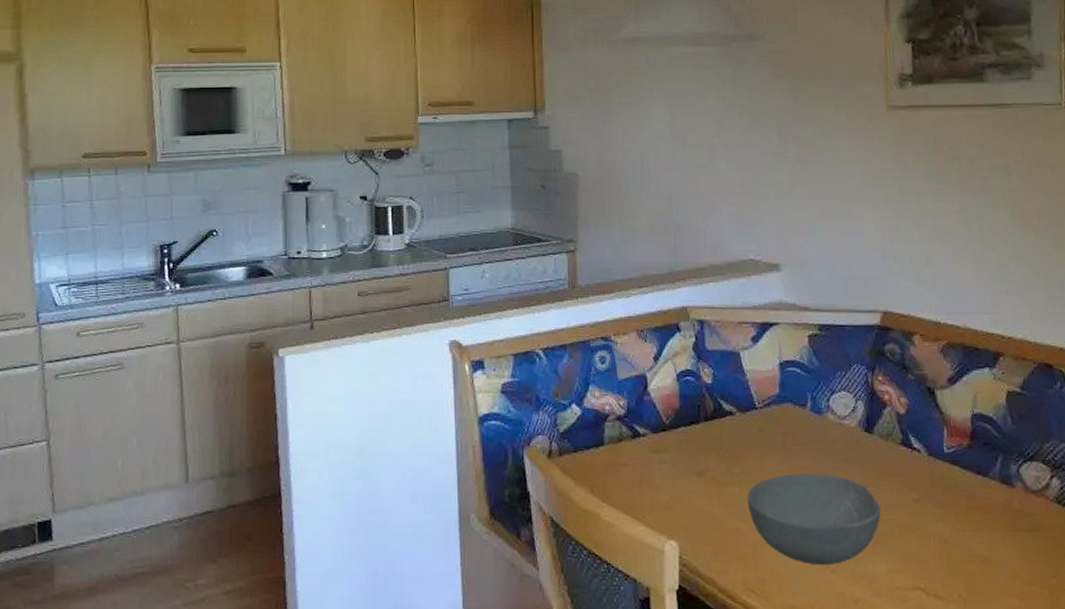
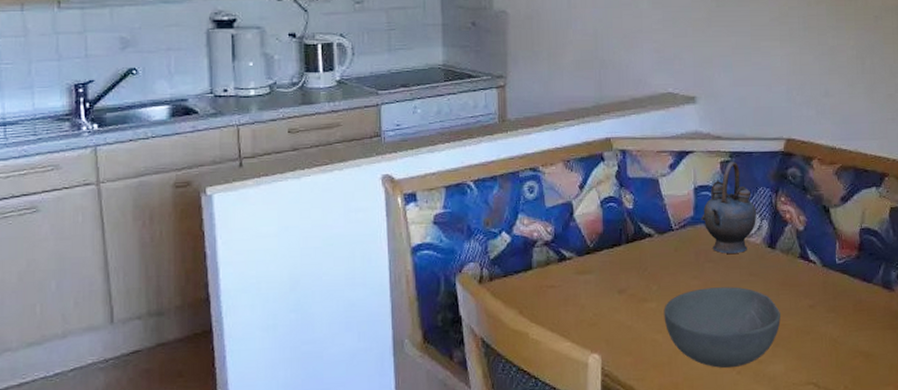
teapot: none [787,335,851,437] -> present [701,161,757,254]

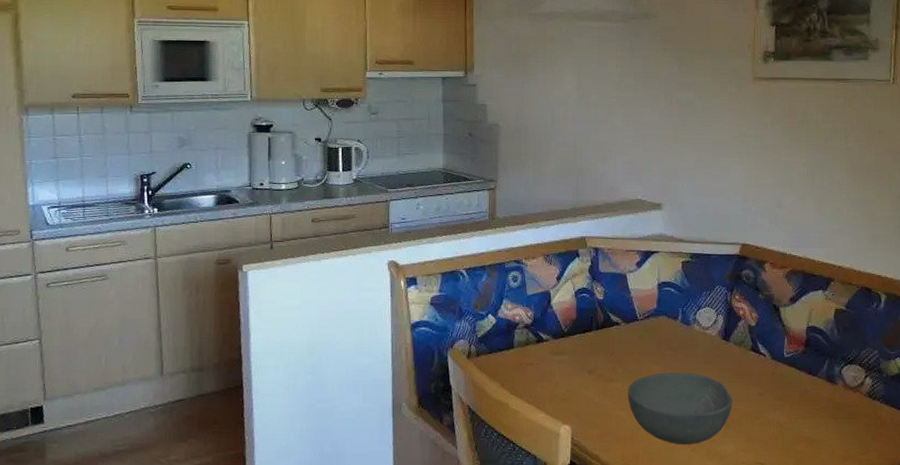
teapot: present [701,161,757,254] -> none [663,262,714,343]

